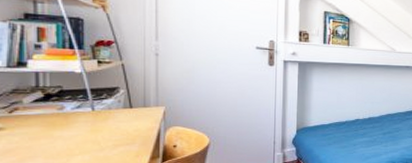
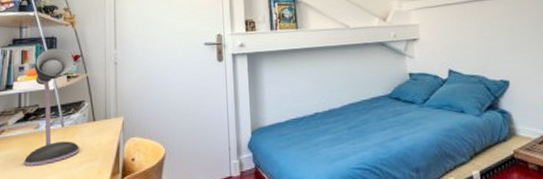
desk lamp: none [46,30,115,146] -> present [24,48,80,167]

